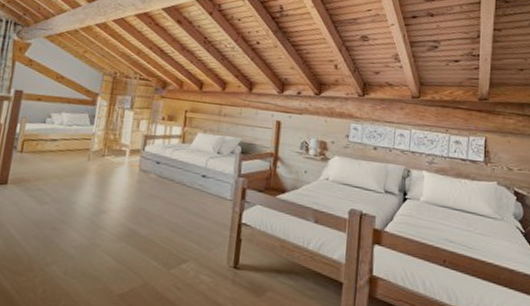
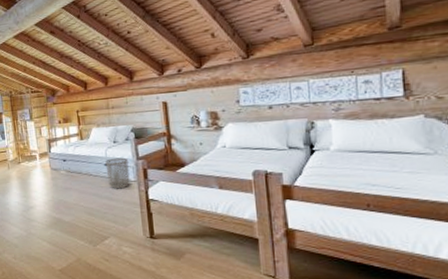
waste bin: none [201,170,229,207] -> present [105,157,130,189]

